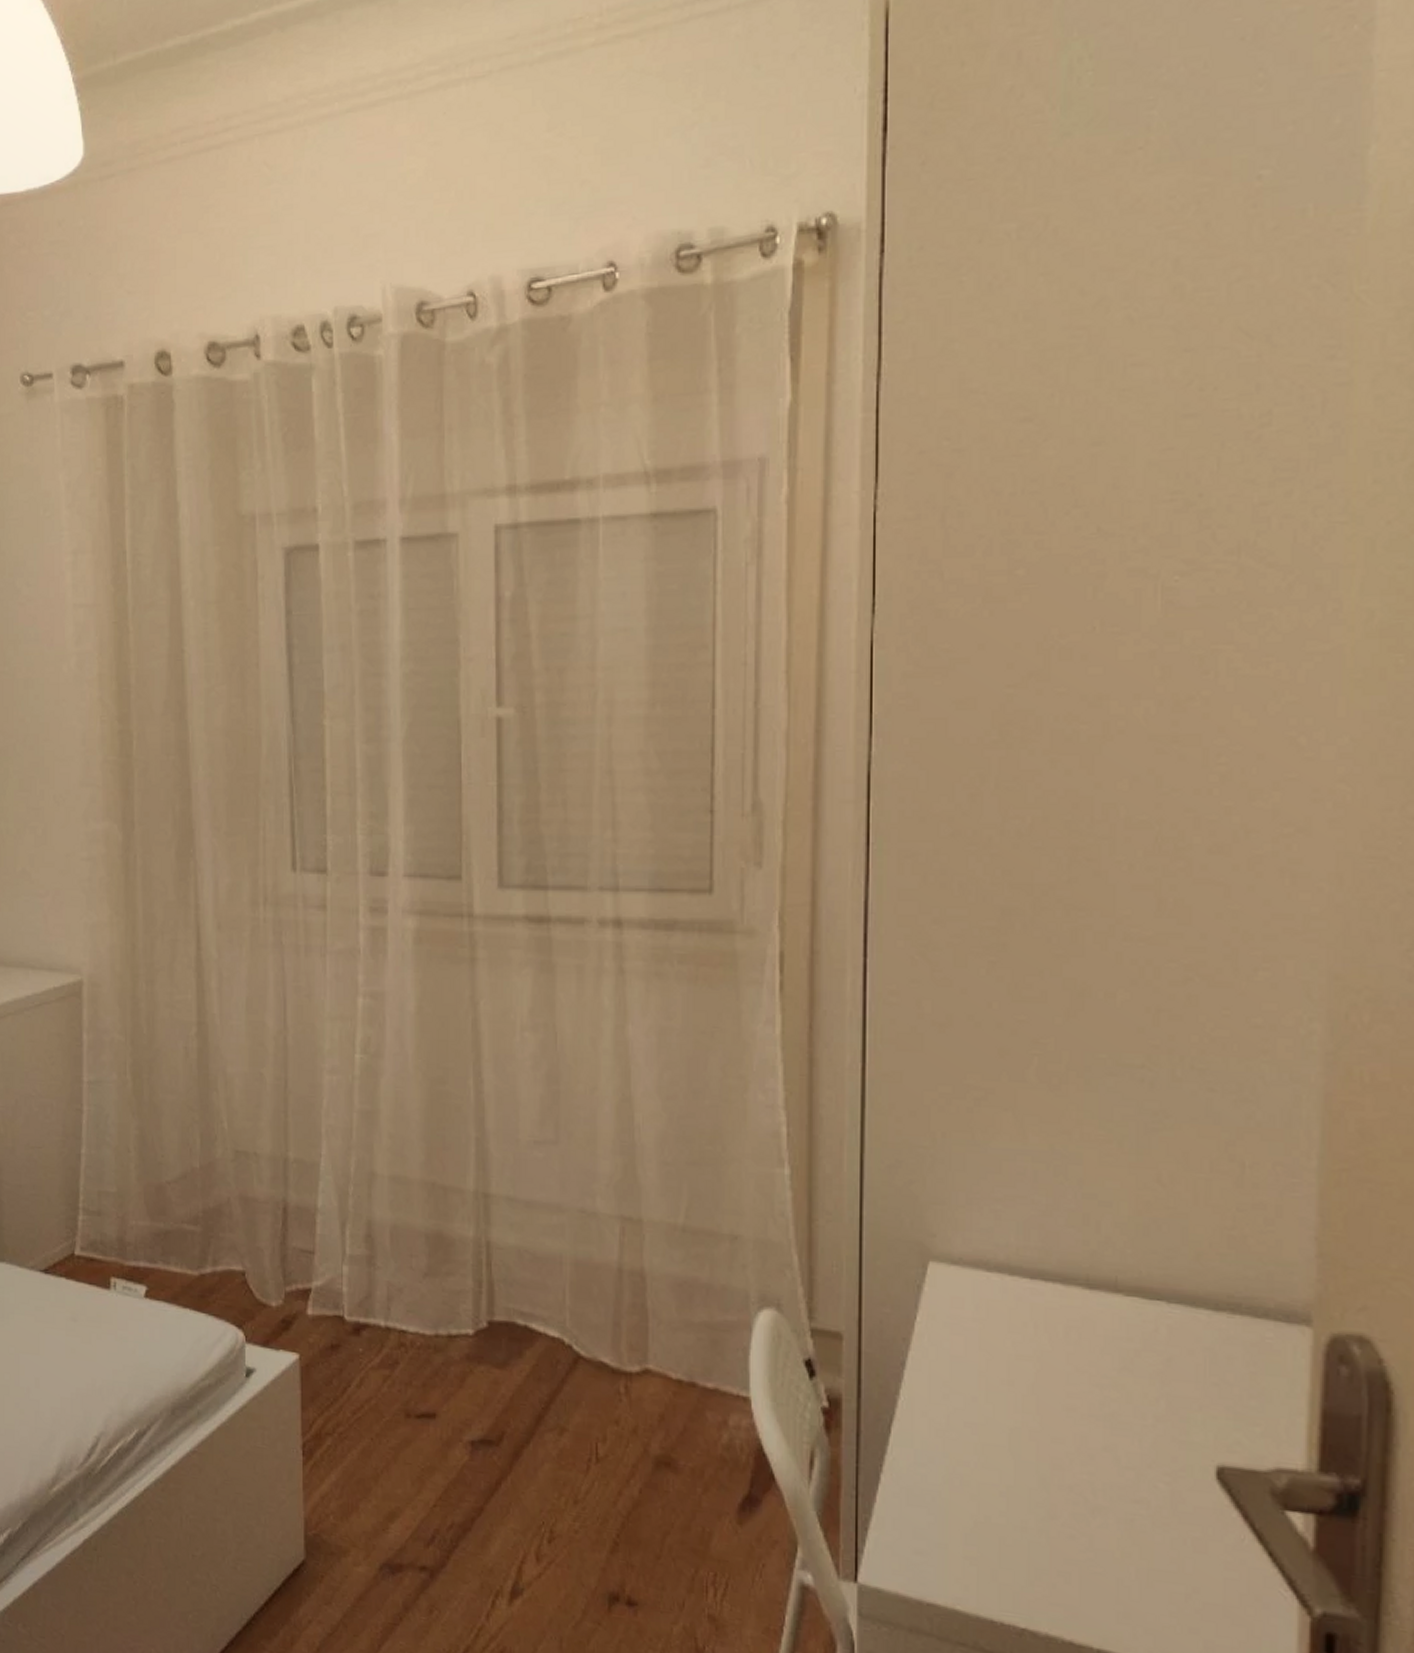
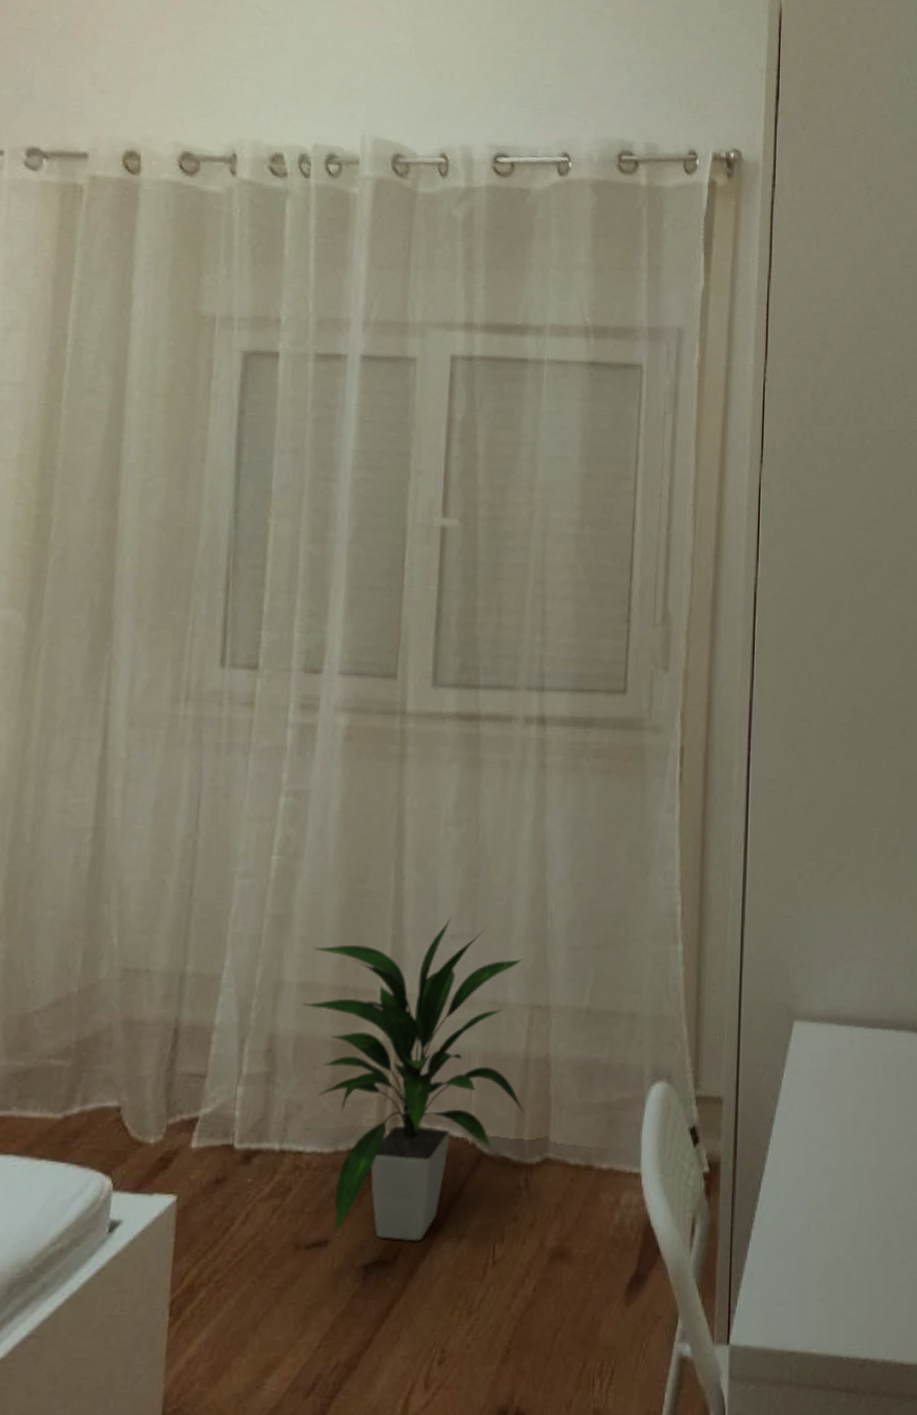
indoor plant: none [395,1122,622,1428] -> present [302,917,526,1242]

